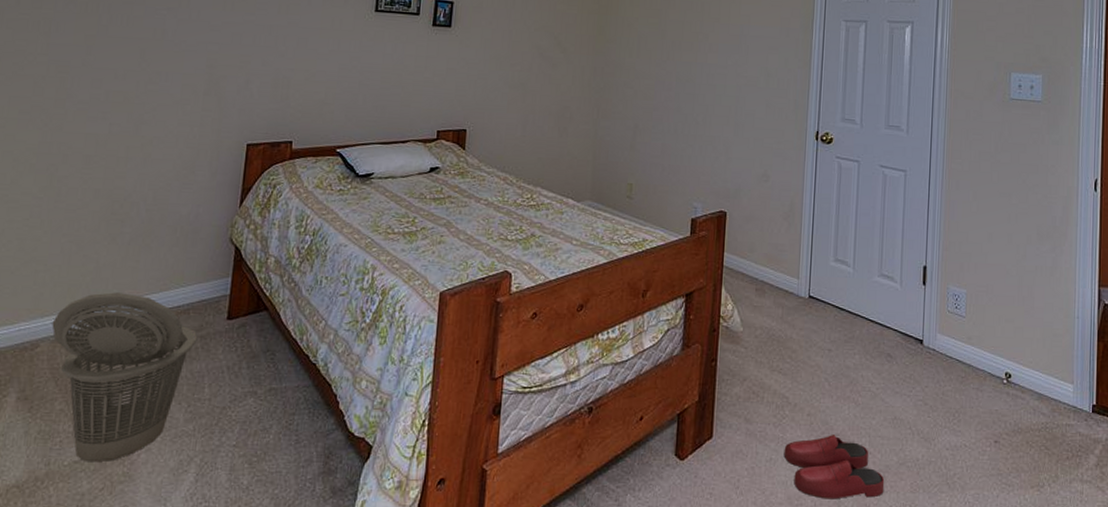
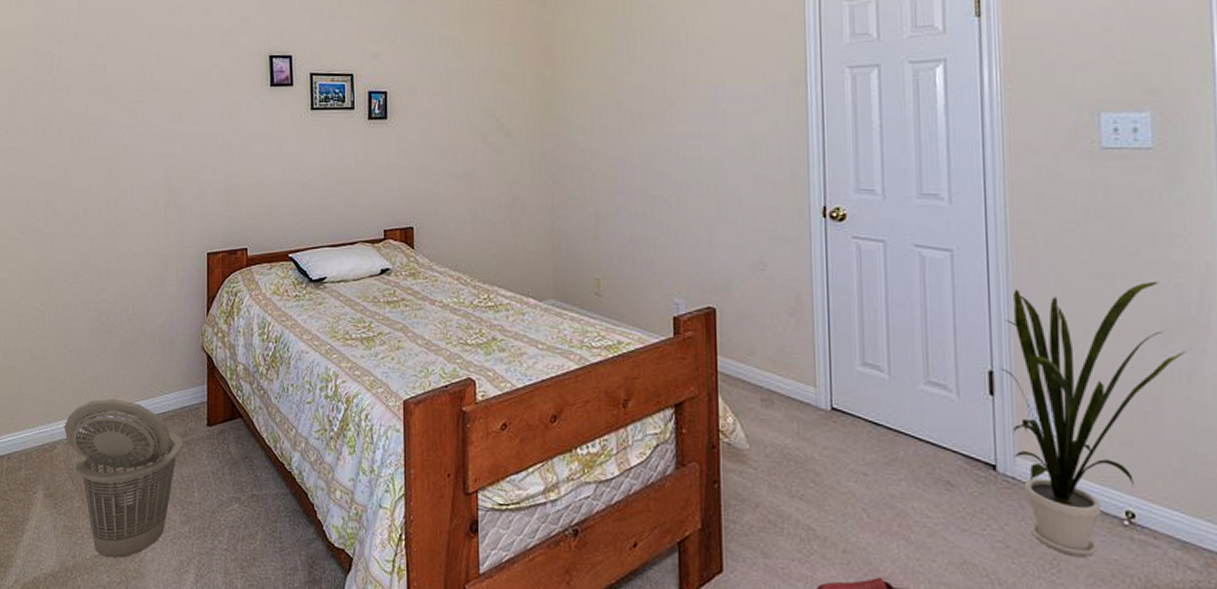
house plant: none [931,199,1052,409] -> present [1000,281,1187,557]

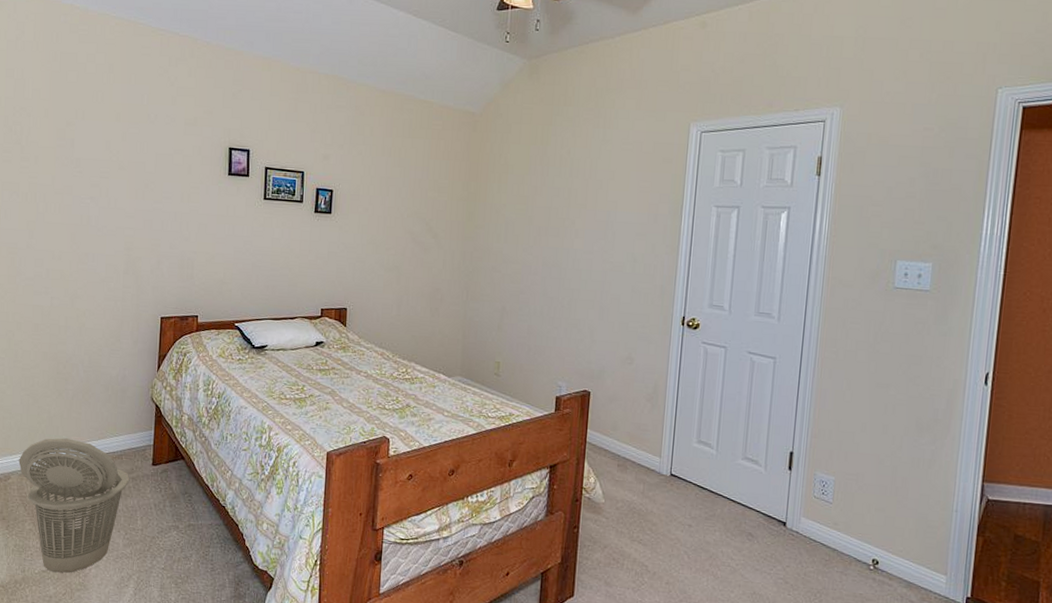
house plant: present [1000,281,1187,557] -> none [799,391,931,591]

